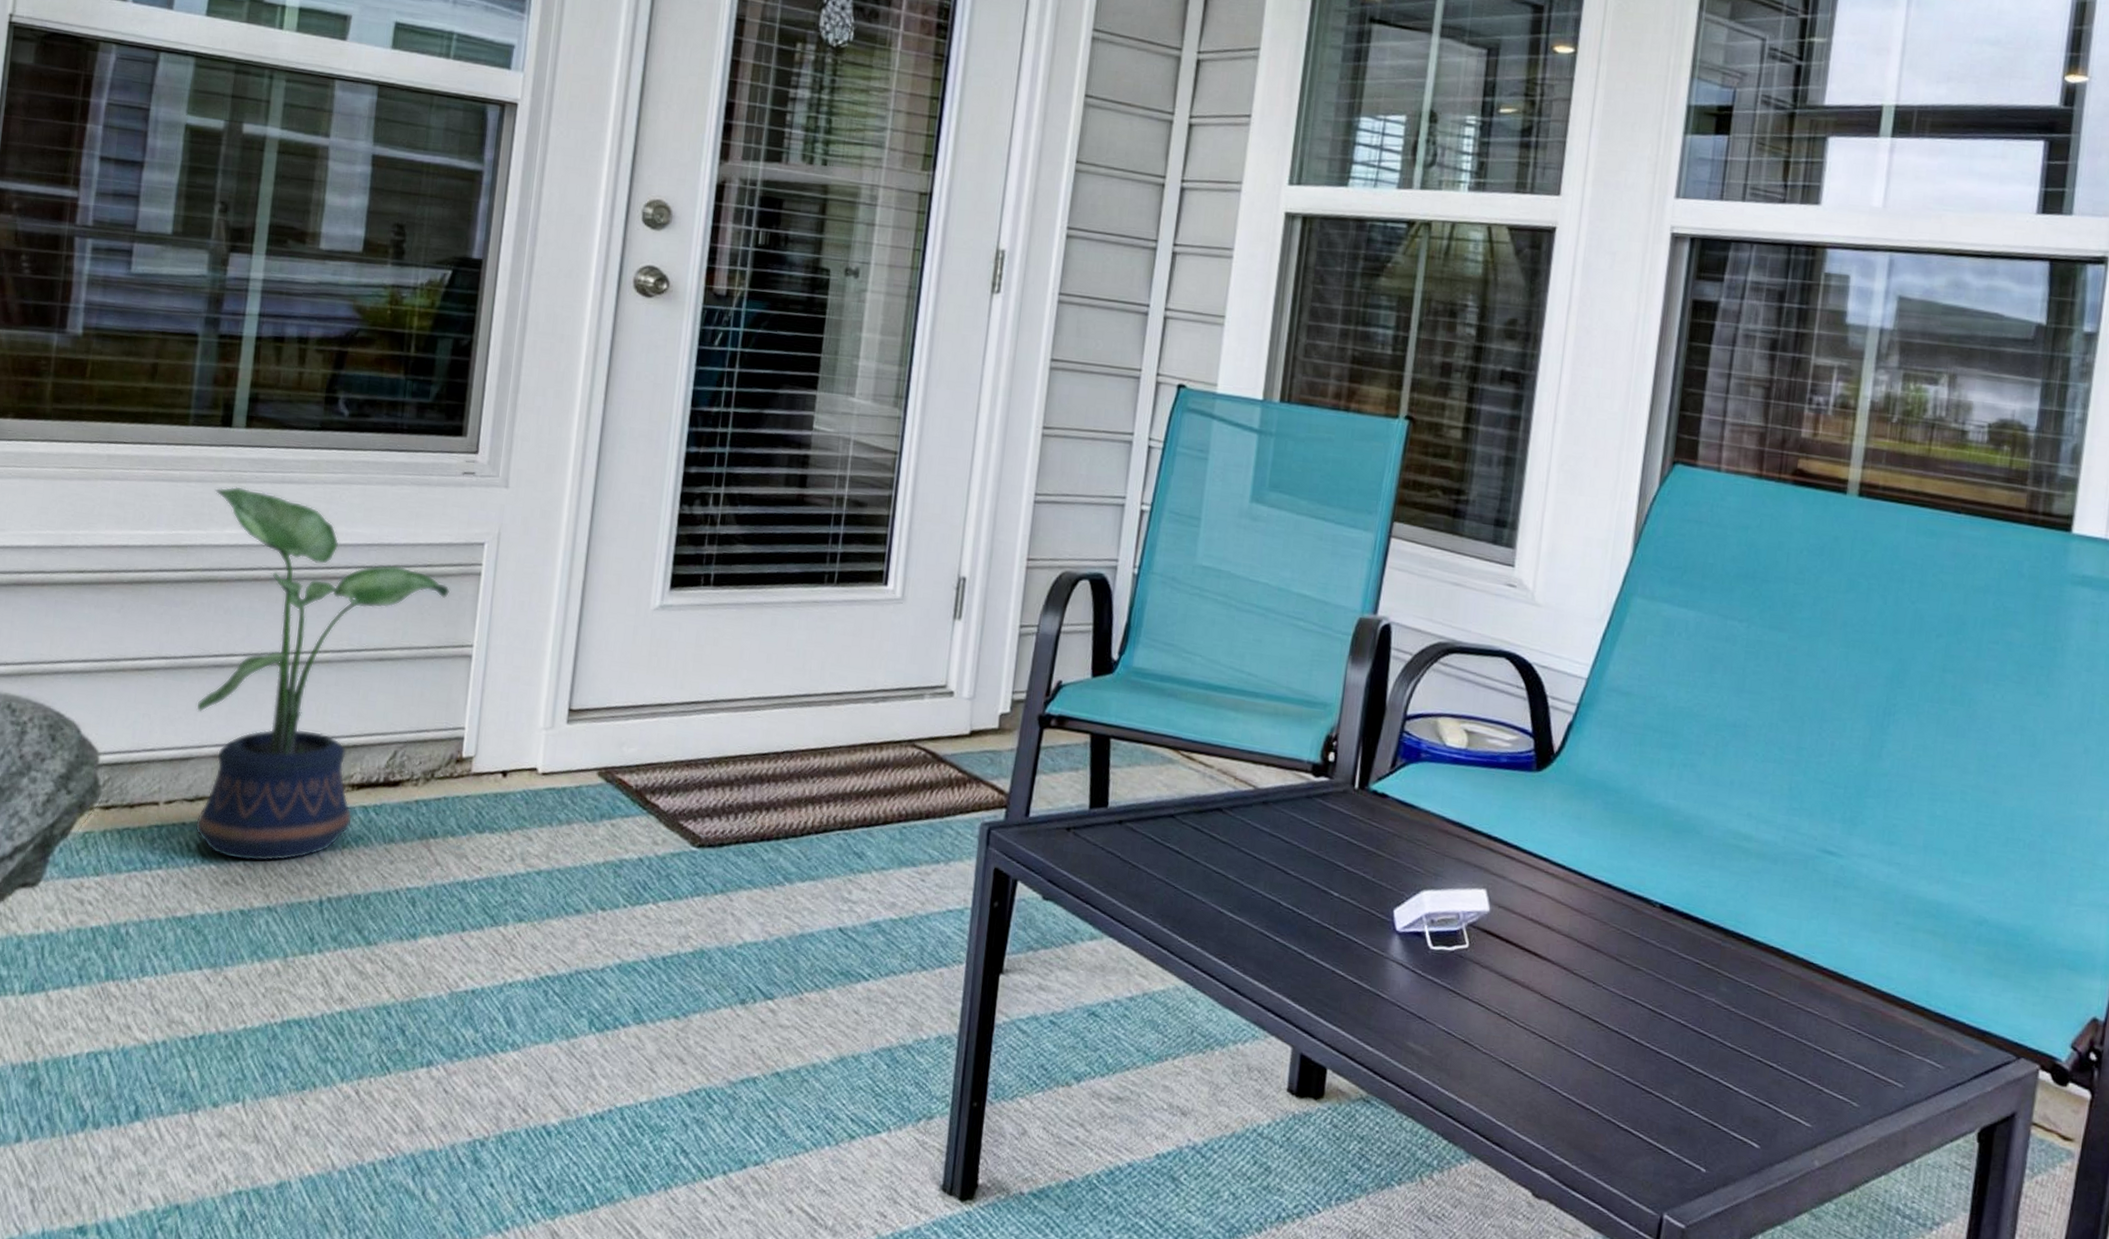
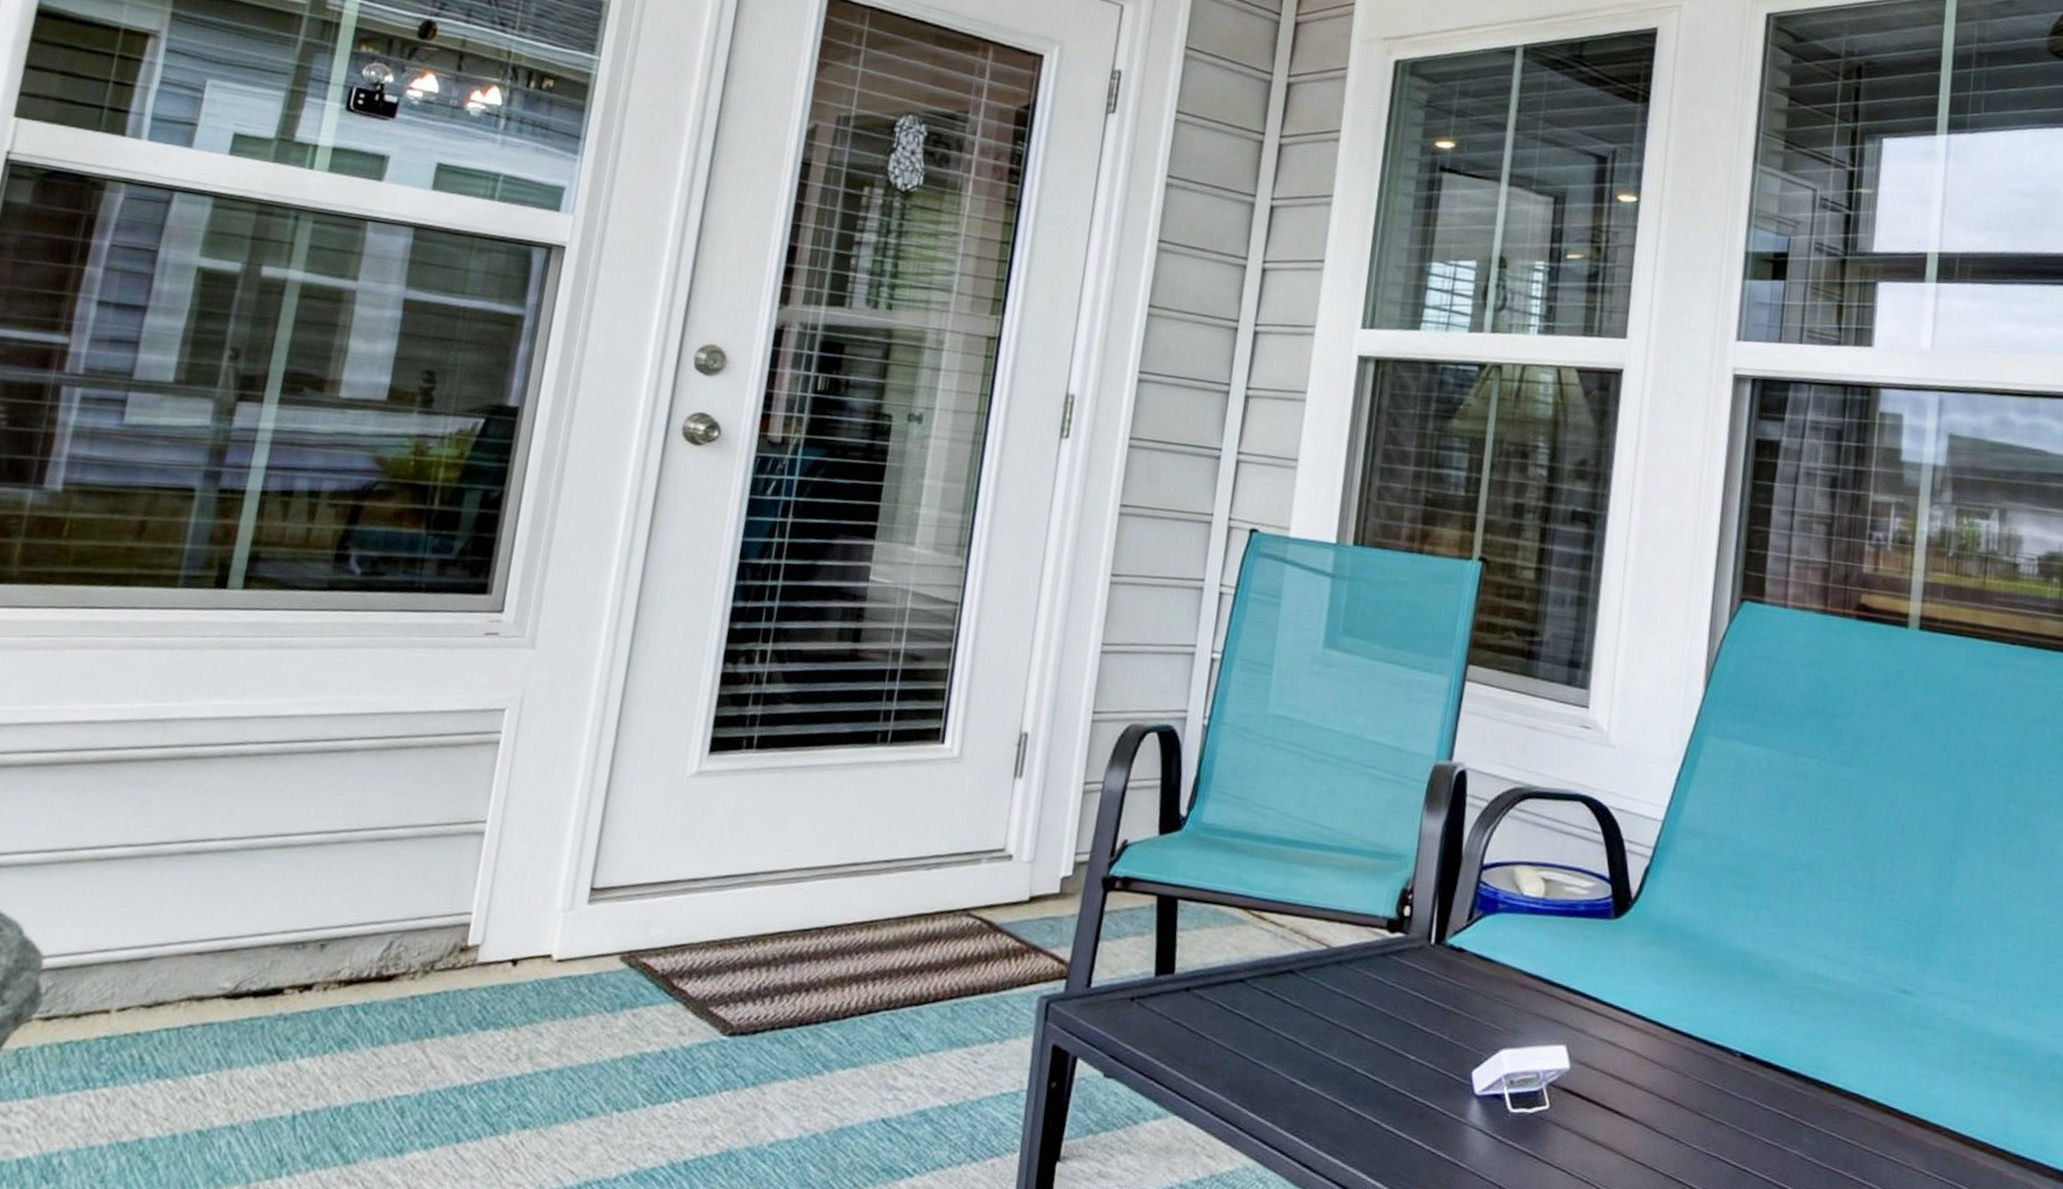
potted plant: present [194,486,450,862] -> none [150,653,464,1074]

